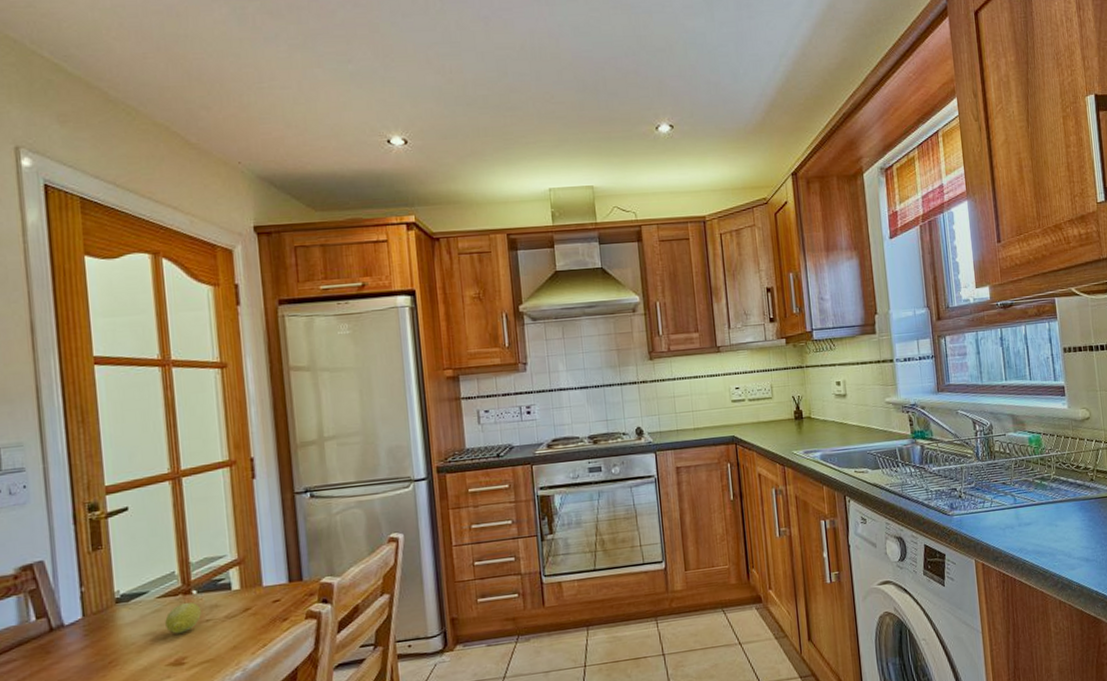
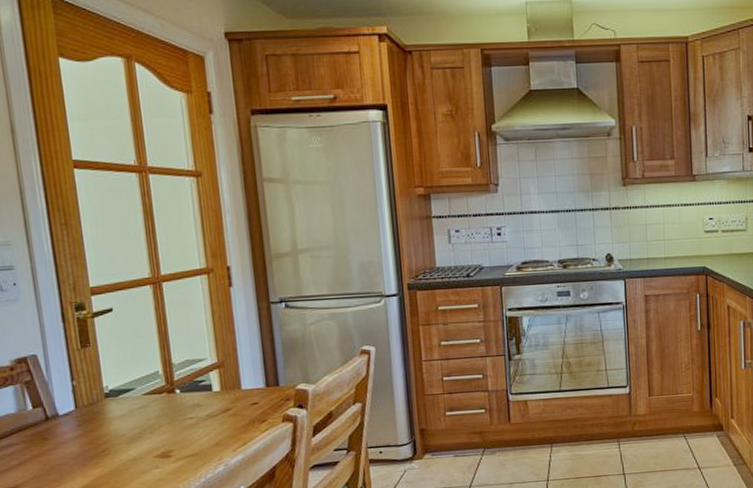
fruit: present [165,601,201,634] -> none [151,400,185,429]

